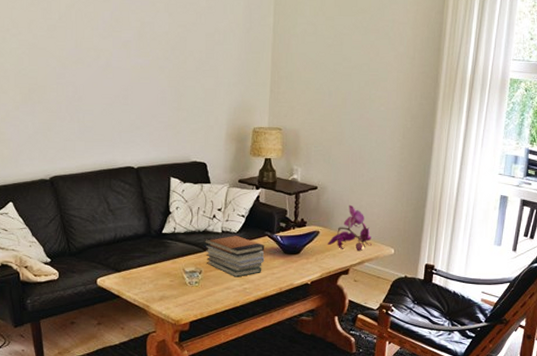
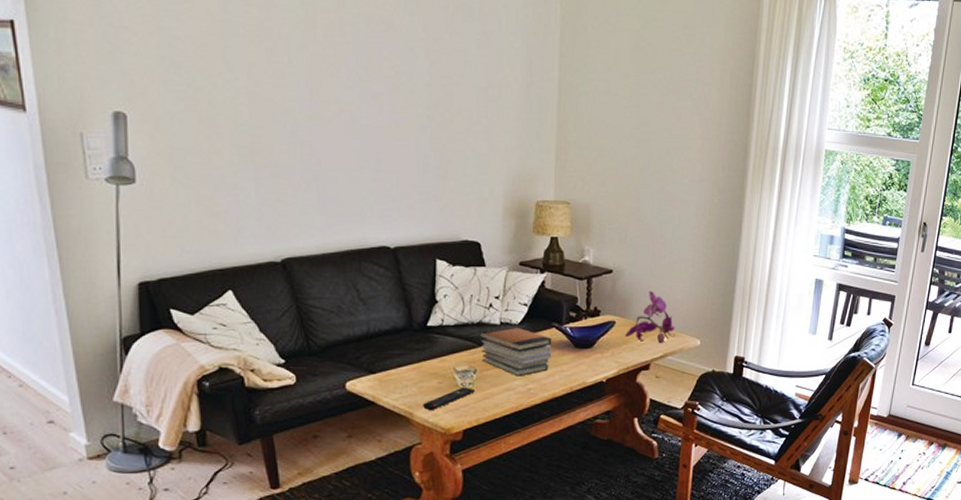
remote control: none [157,285,200,305] -> present [422,387,475,411]

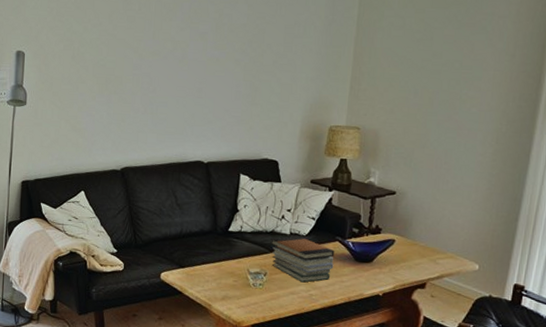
remote control: present [422,387,475,411] -> none [219,286,264,305]
flower: present [624,290,675,344] -> none [403,213,454,265]

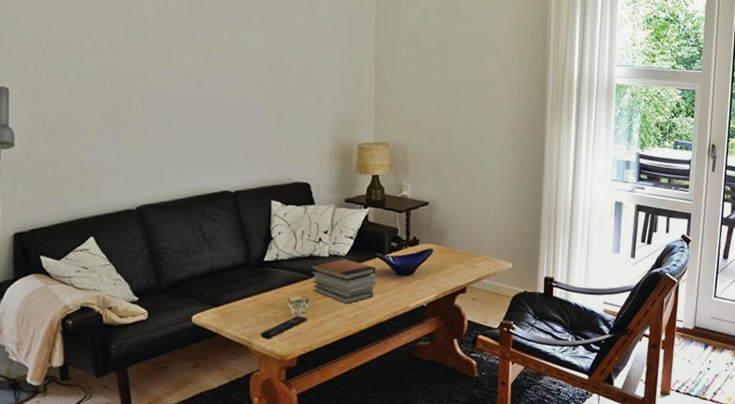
remote control: none [219,286,264,305] -> present [260,315,307,340]

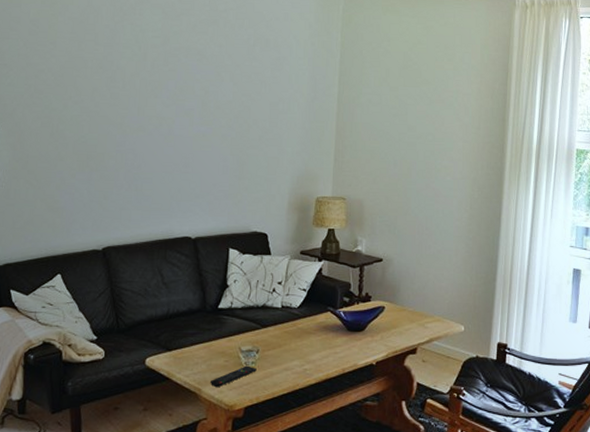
book stack: present [310,257,376,304] -> none [262,309,327,357]

